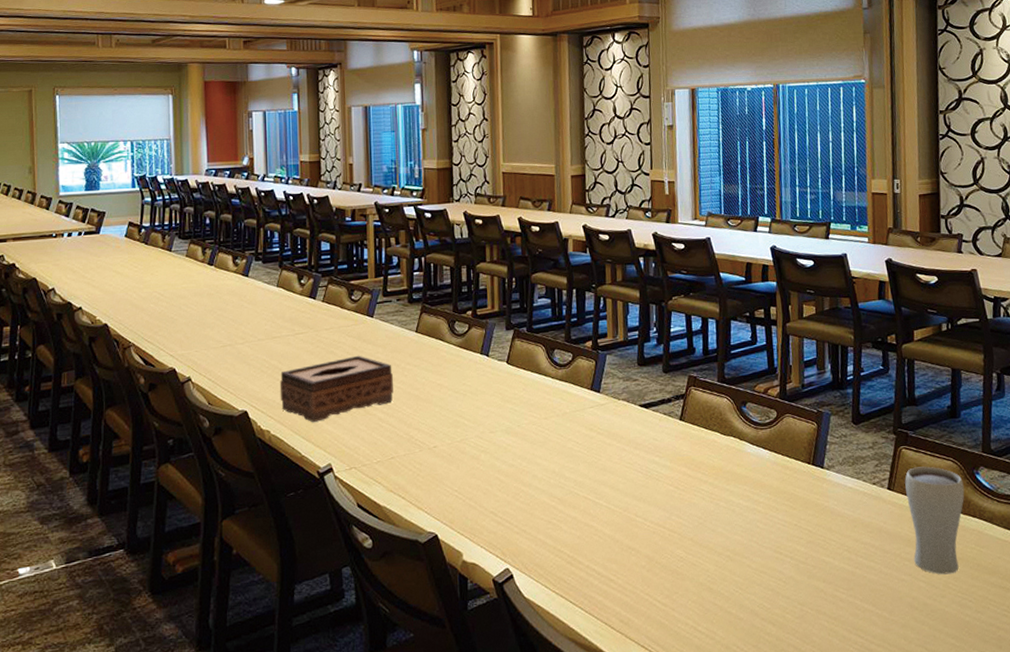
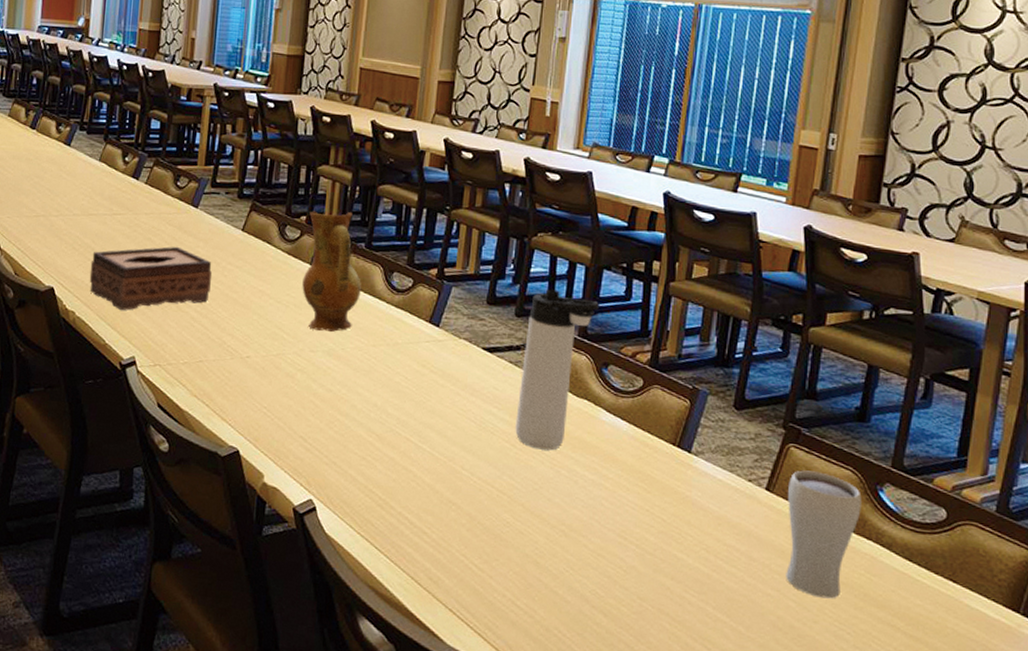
ceramic jug: none [474,302,528,412] -> present [302,211,361,332]
thermos bottle: none [674,344,732,487] -> present [515,289,599,451]

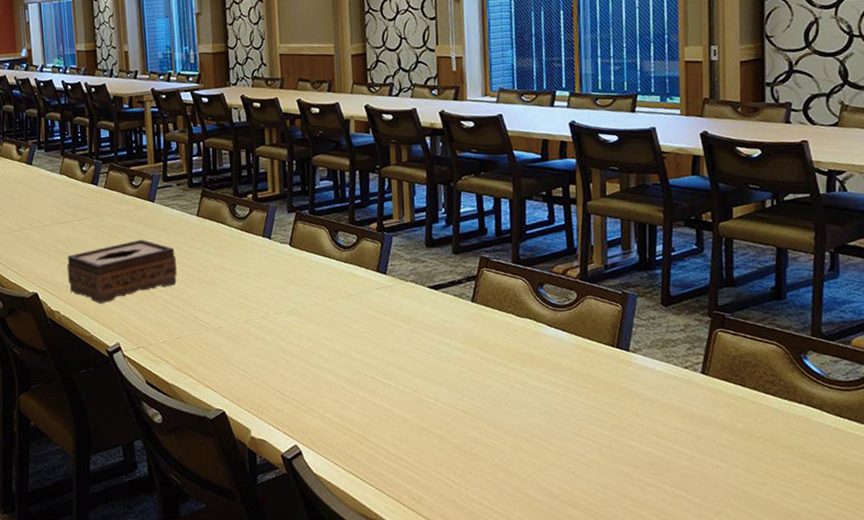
ceramic jug: present [302,211,361,332] -> none [255,184,312,294]
thermos bottle: present [515,289,599,451] -> none [465,225,527,369]
drinking glass: present [786,470,862,599] -> none [721,350,790,462]

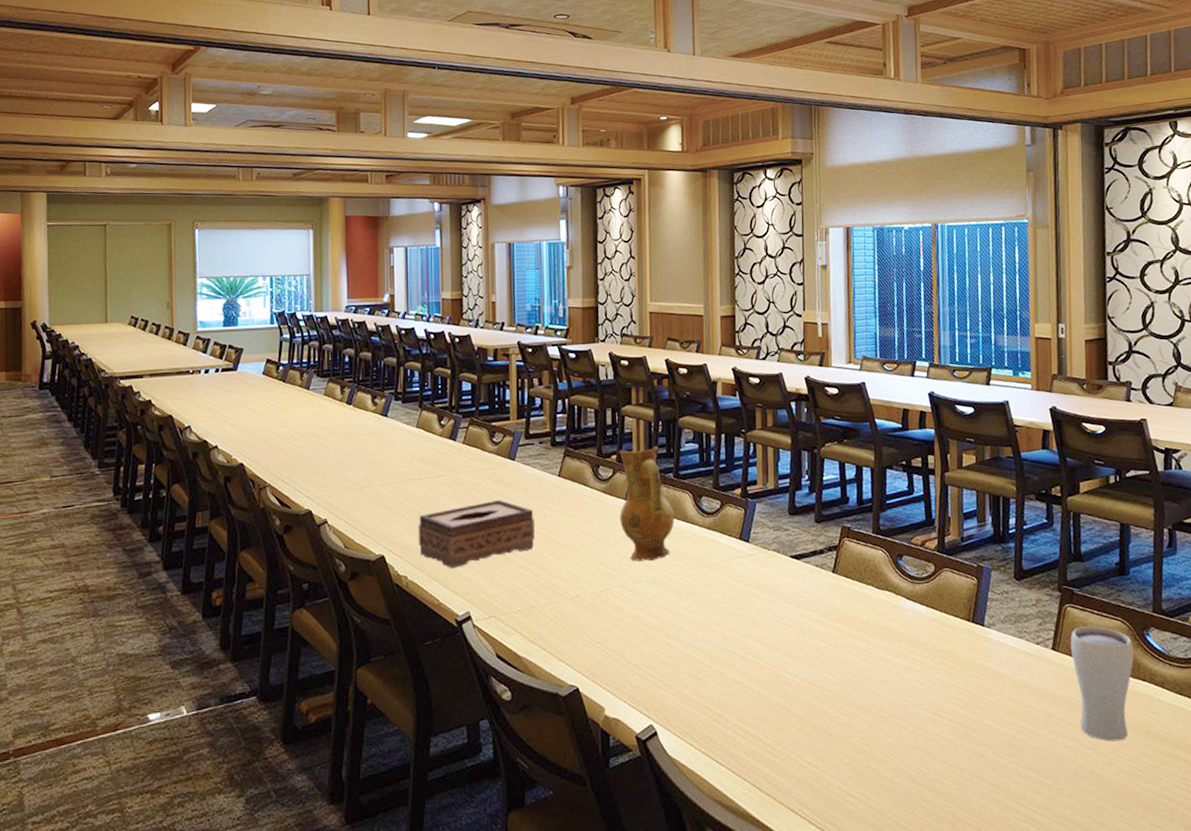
ceramic jug: none [255,184,312,294] -> present [619,446,675,561]
drinking glass: none [721,350,790,462] -> present [1070,626,1134,742]

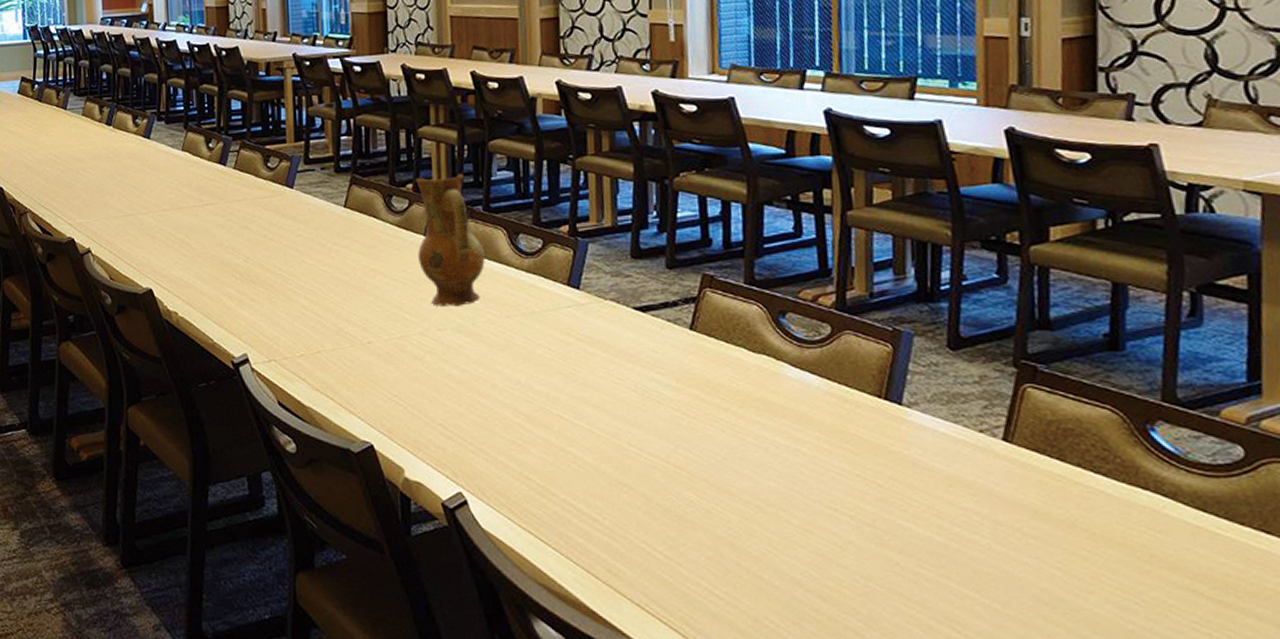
tissue box: present [418,499,535,568] -> none [187,231,319,305]
drinking glass: present [1070,626,1134,742] -> none [1030,414,1130,564]

